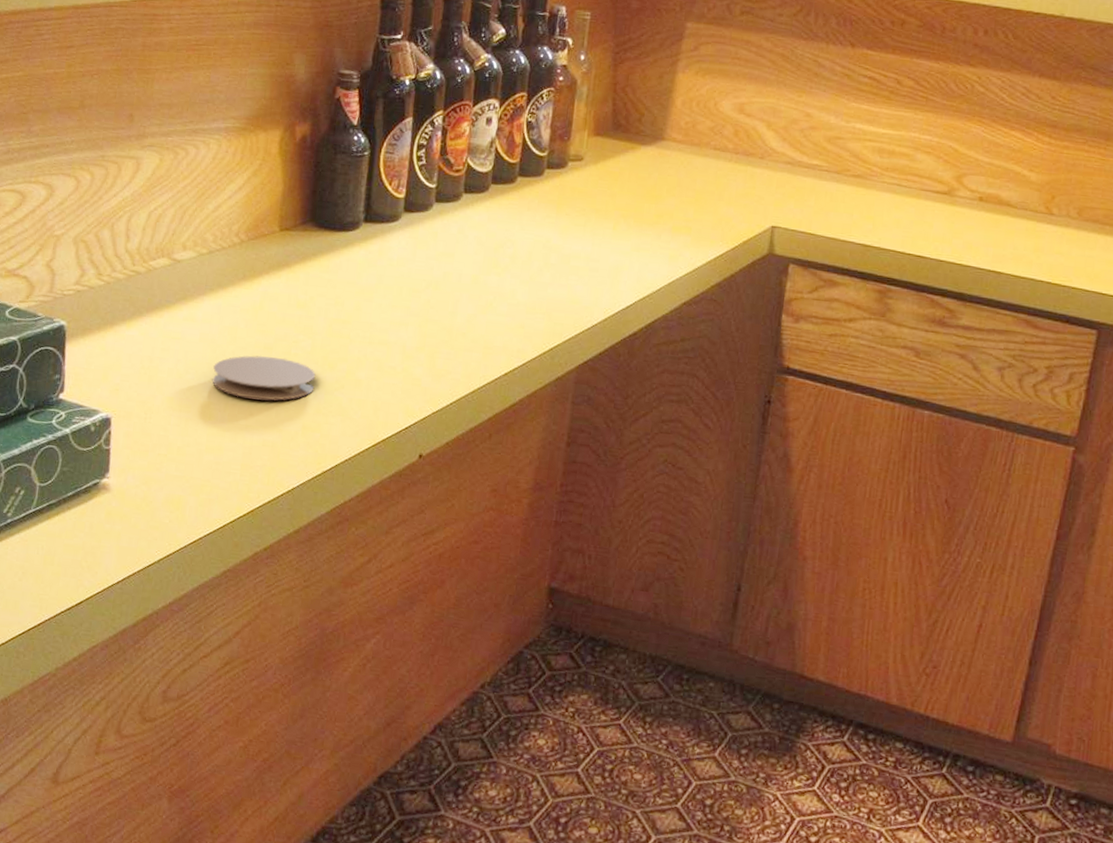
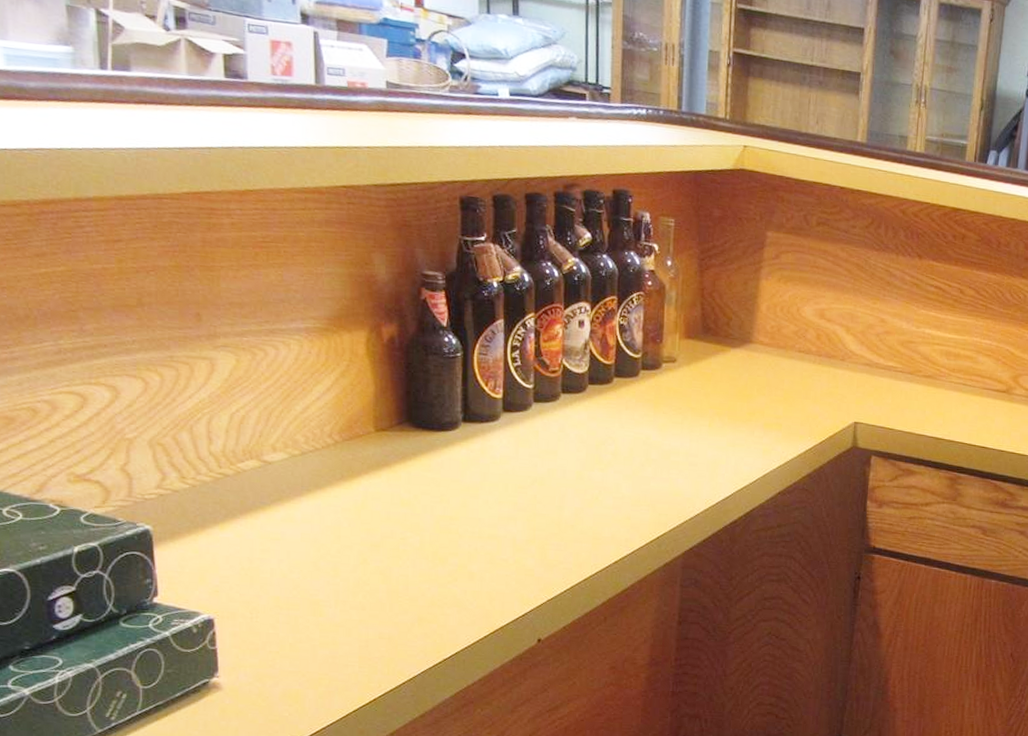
coaster: present [212,355,316,401] -> none [319,552,427,596]

